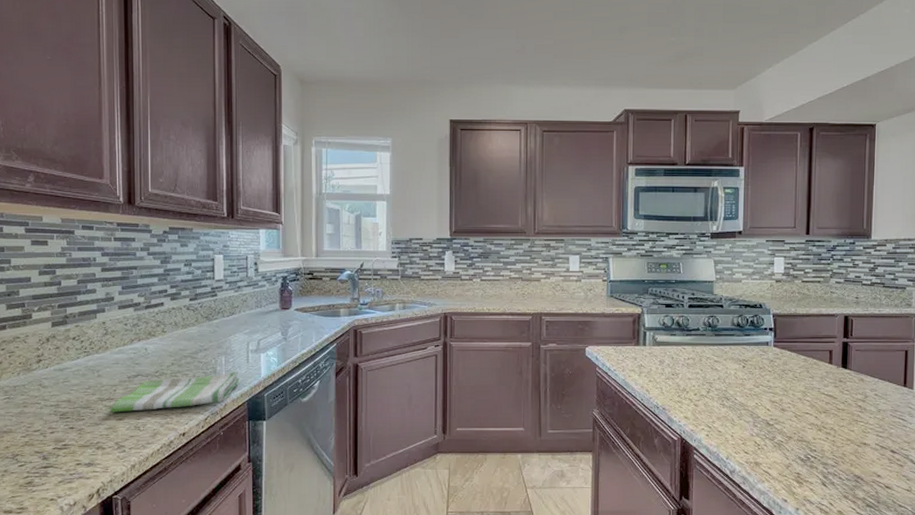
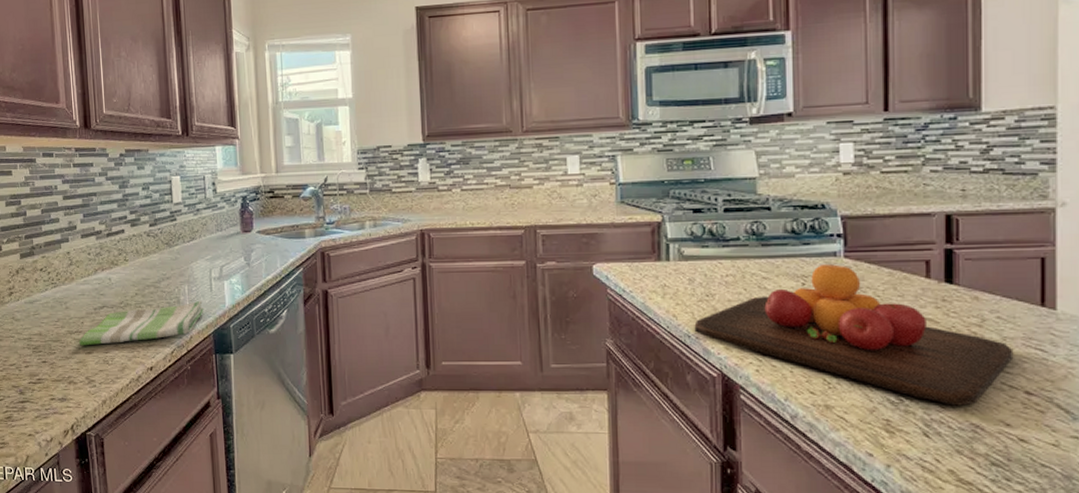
chopping board: none [662,352,885,462] -> present [694,264,1014,406]

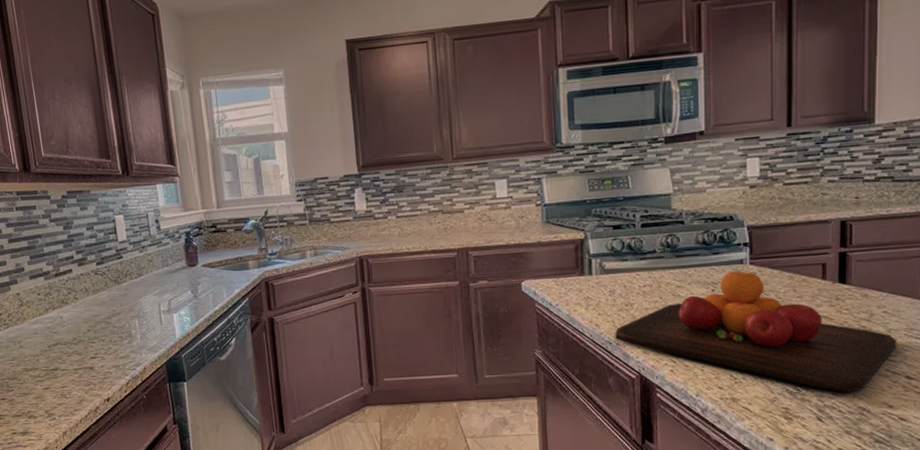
dish towel: present [79,300,204,346] -> none [35,333,156,382]

